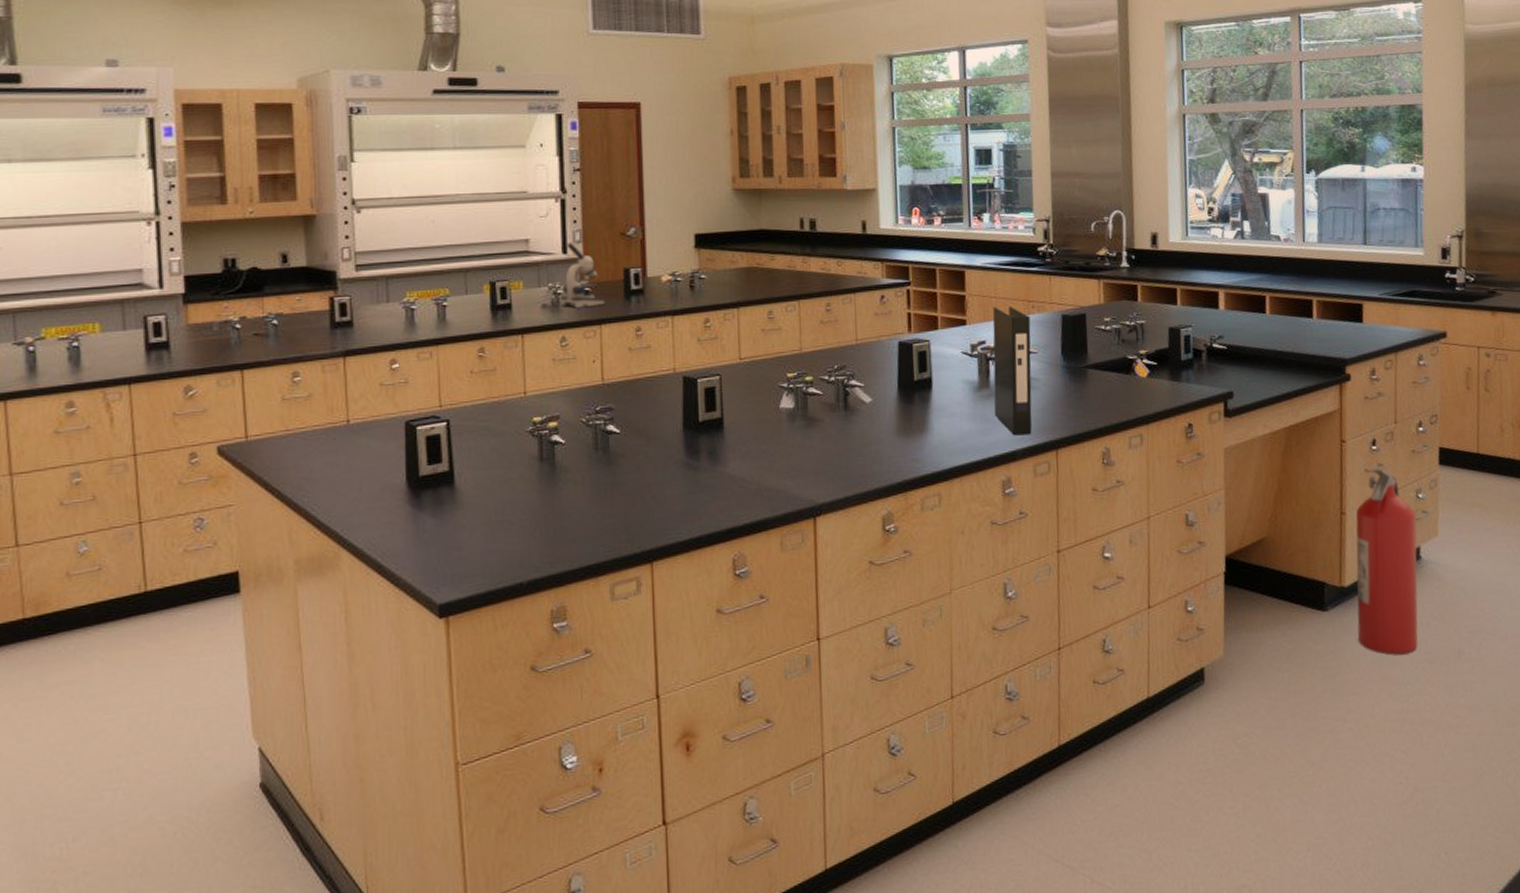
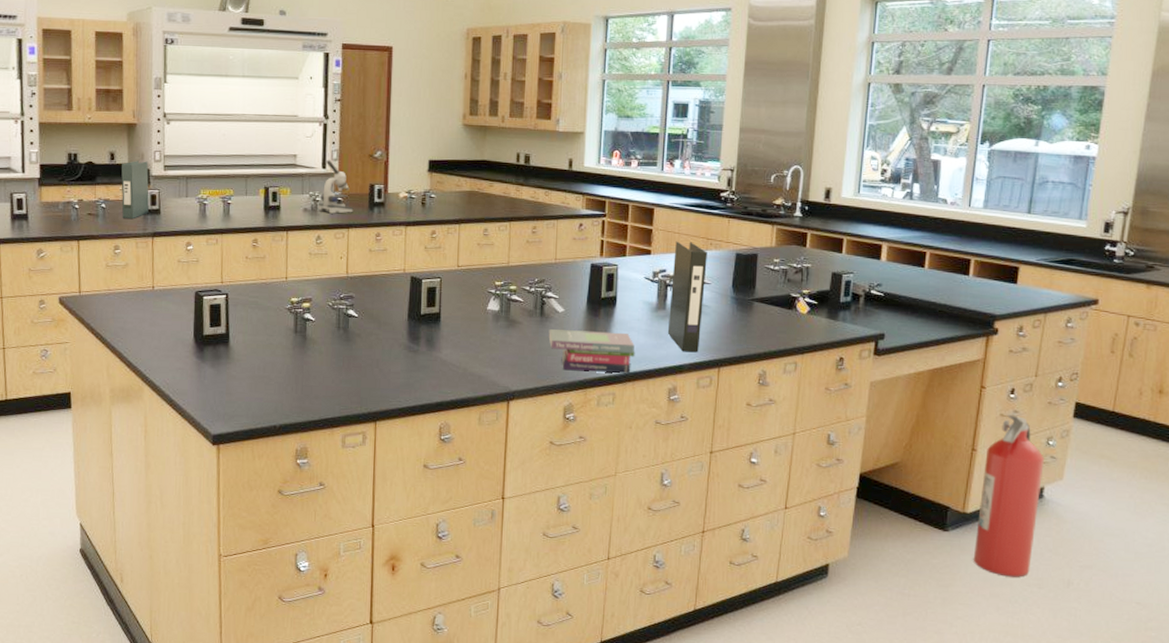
binder: none [297,261,337,337] -> present [121,161,149,220]
books: none [856,420,960,472] -> present [548,329,635,374]

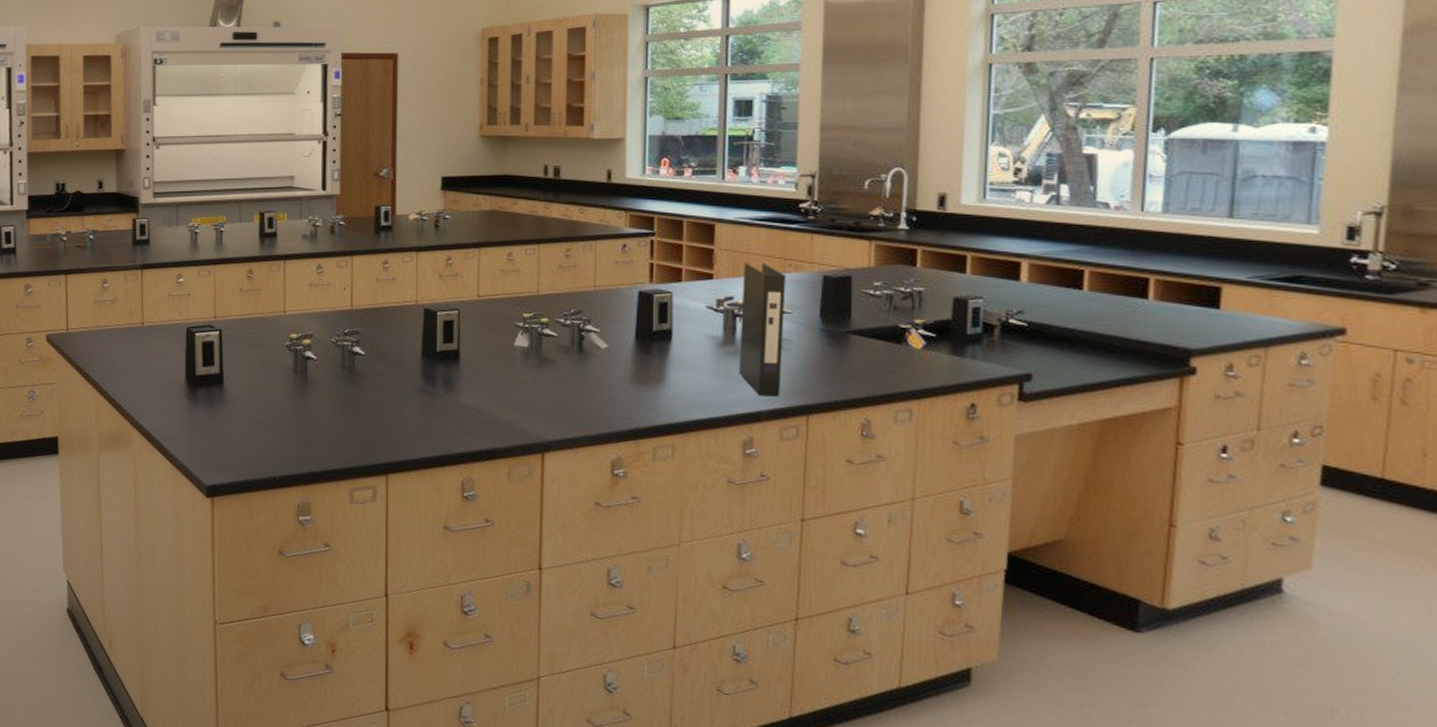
binder: present [121,161,149,220] -> none [109,189,138,251]
microscope: present [318,159,354,215] -> none [319,180,358,241]
books: present [548,329,635,374] -> none [589,369,698,423]
fire extinguisher: present [973,414,1044,577] -> none [1181,480,1280,699]

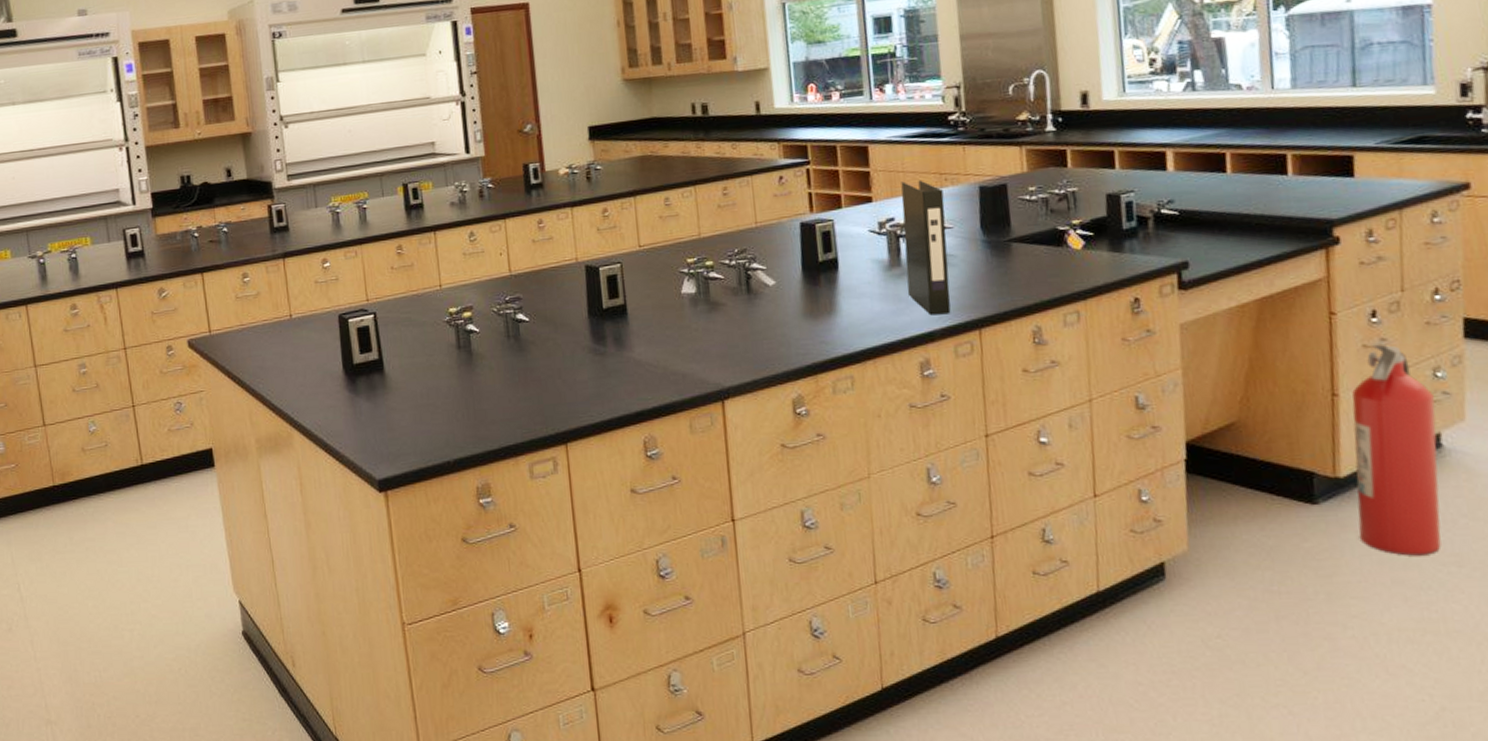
fire extinguisher: none [1181,480,1280,699] -> present [1352,344,1441,556]

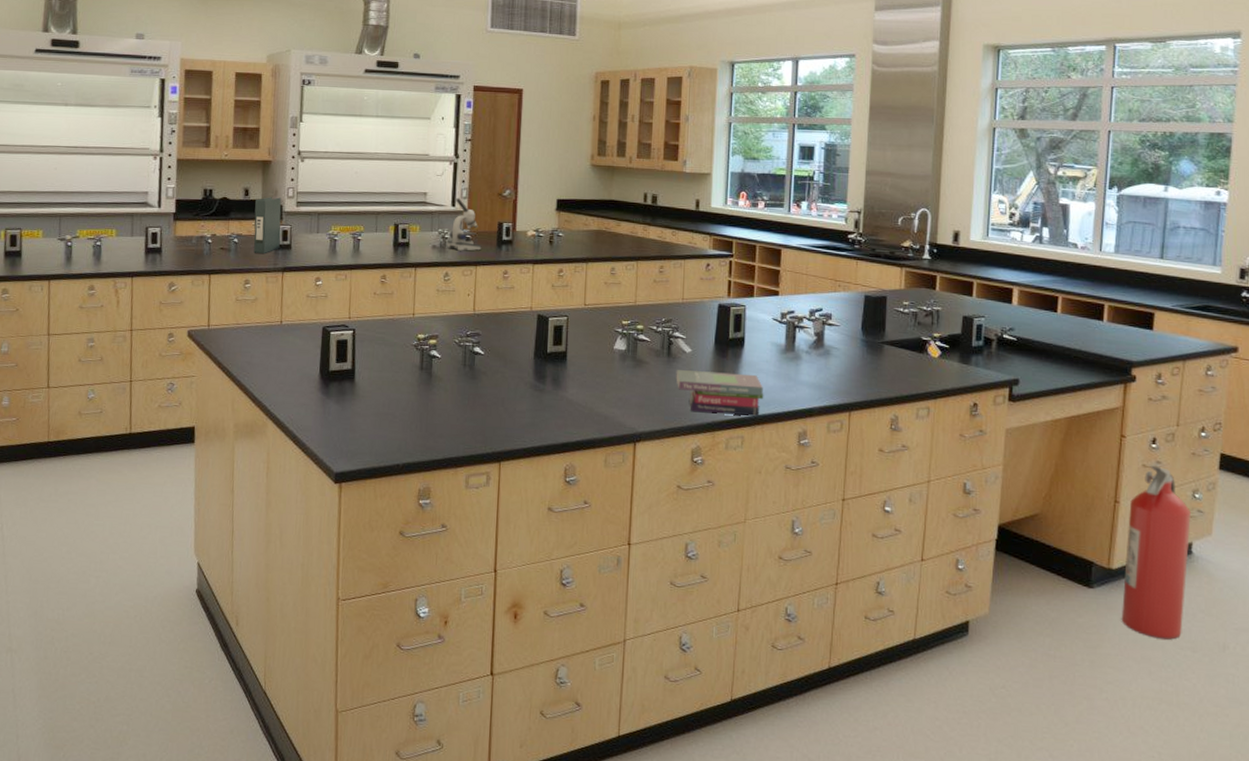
binder: none [239,173,276,242] -> present [253,197,282,254]
microscope: none [467,142,508,206] -> present [447,197,482,252]
books: none [760,301,872,355] -> present [676,370,764,417]
binder: present [901,180,951,316] -> none [796,282,836,396]

